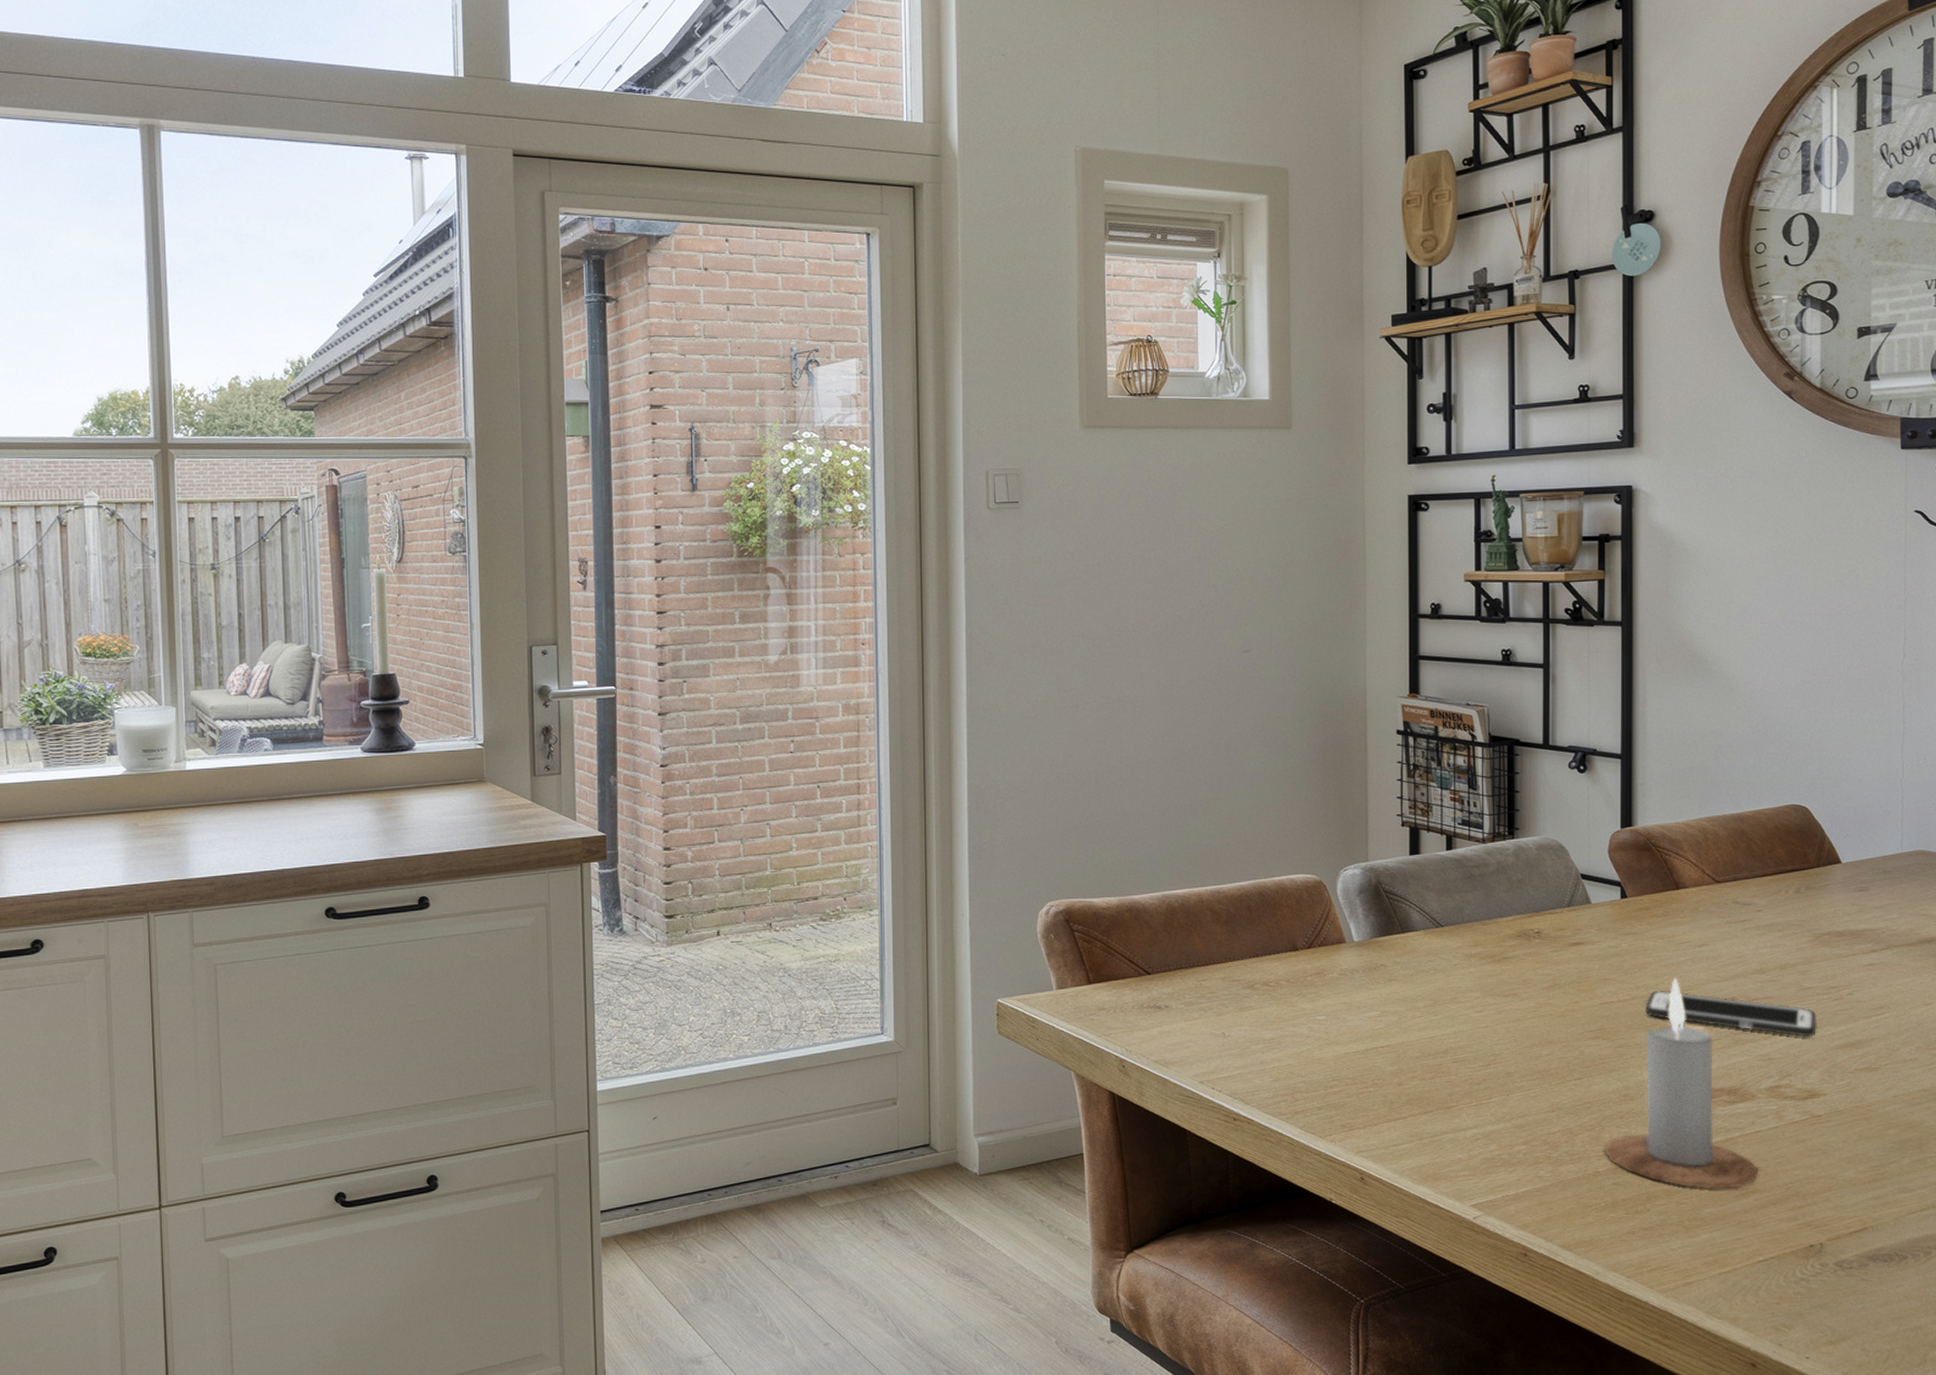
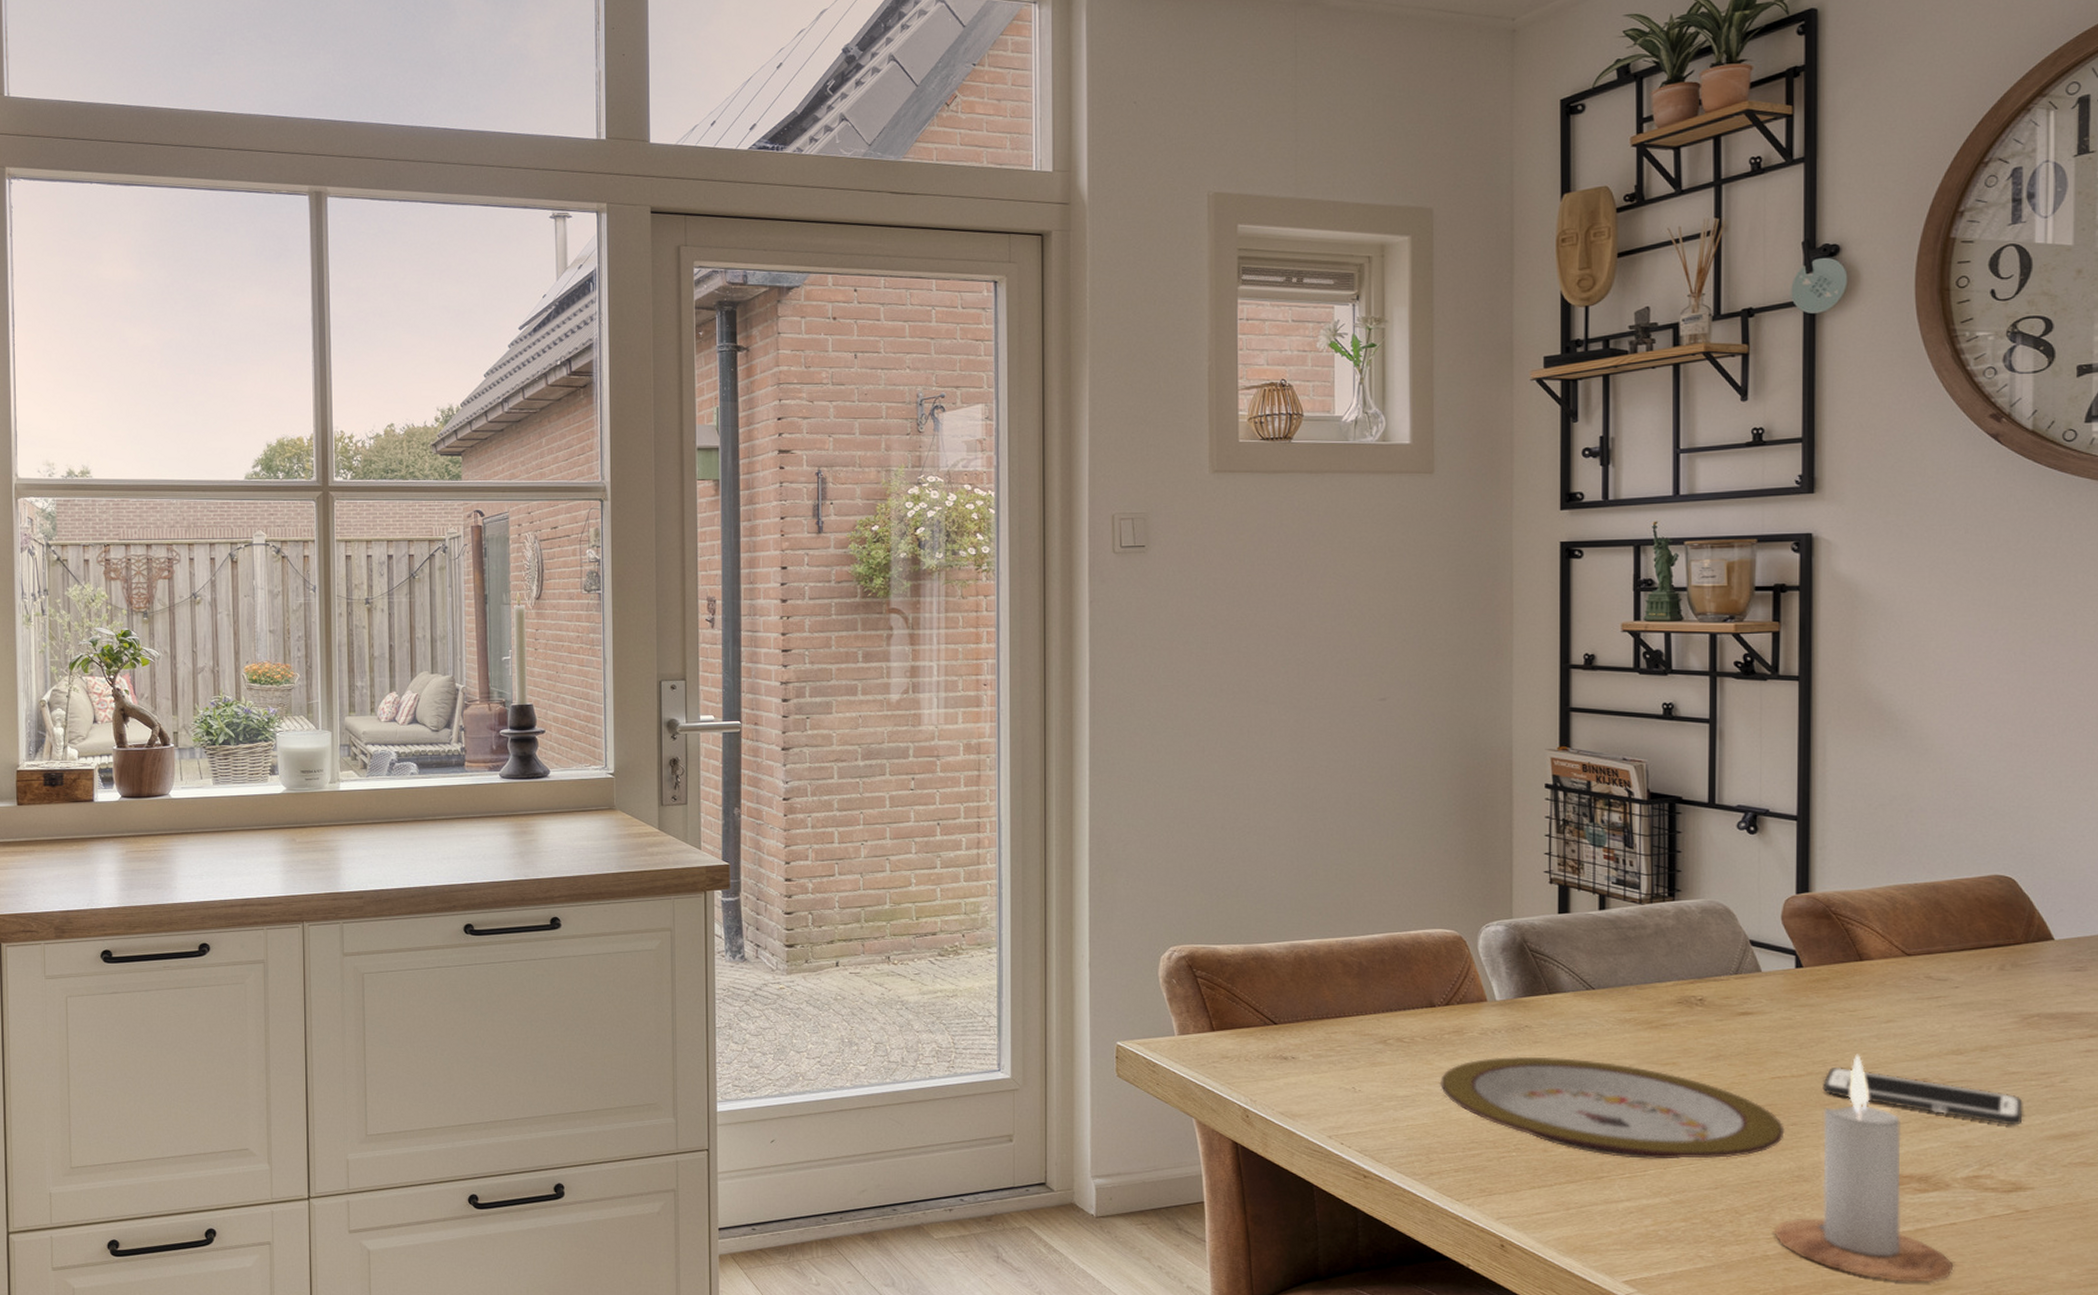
plate: none [1303,993,1612,1088] -> present [1439,1056,1785,1159]

